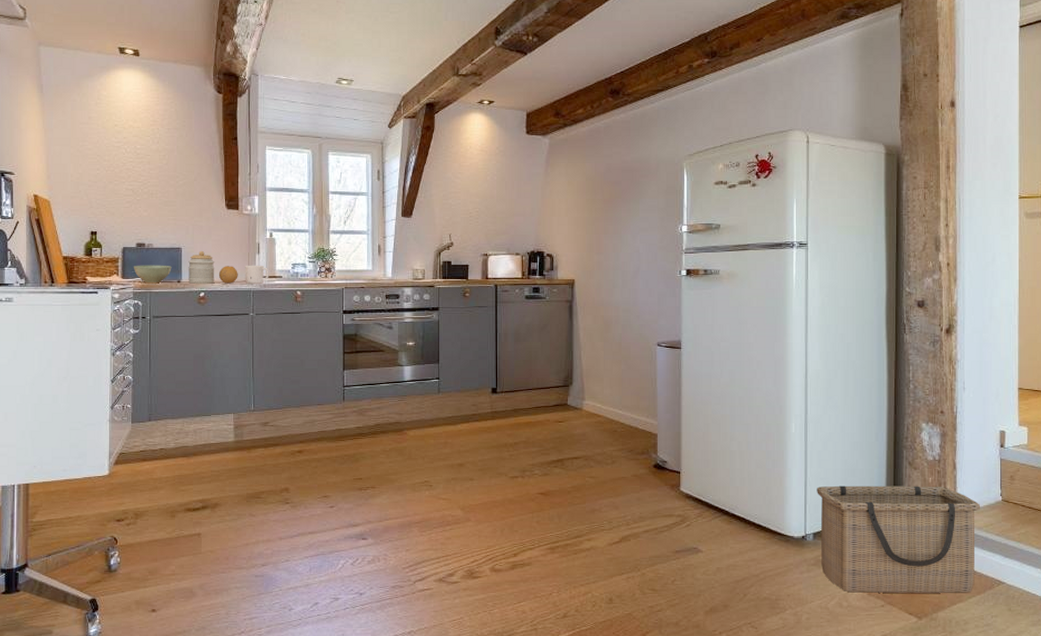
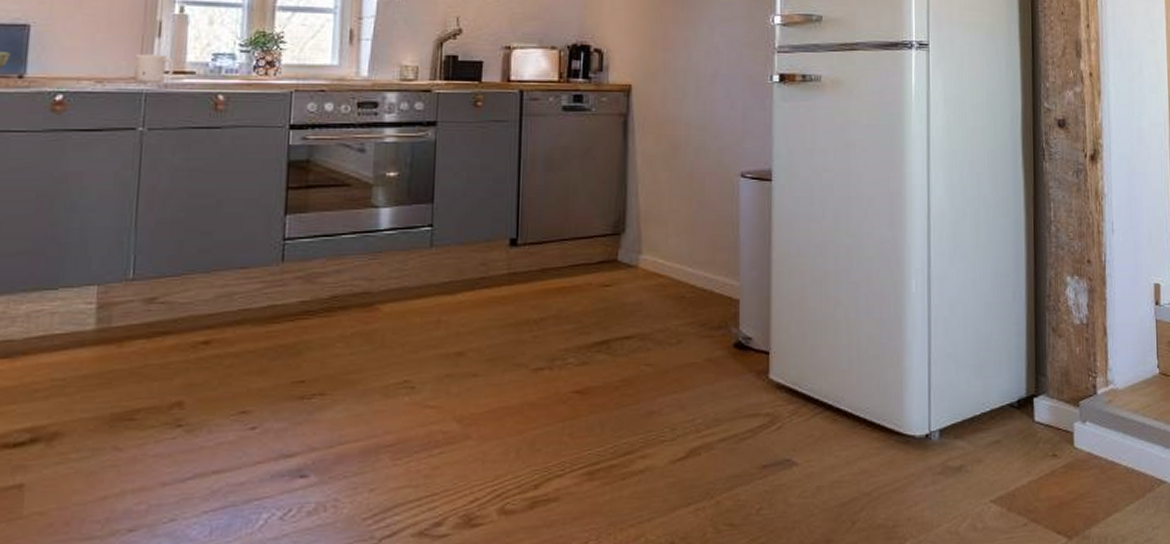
jar: present [188,250,215,285] -> none [37,29,85,83]
fruit: present [218,266,238,284] -> none [89,54,123,82]
basket: present [817,485,981,593] -> none [943,359,1136,508]

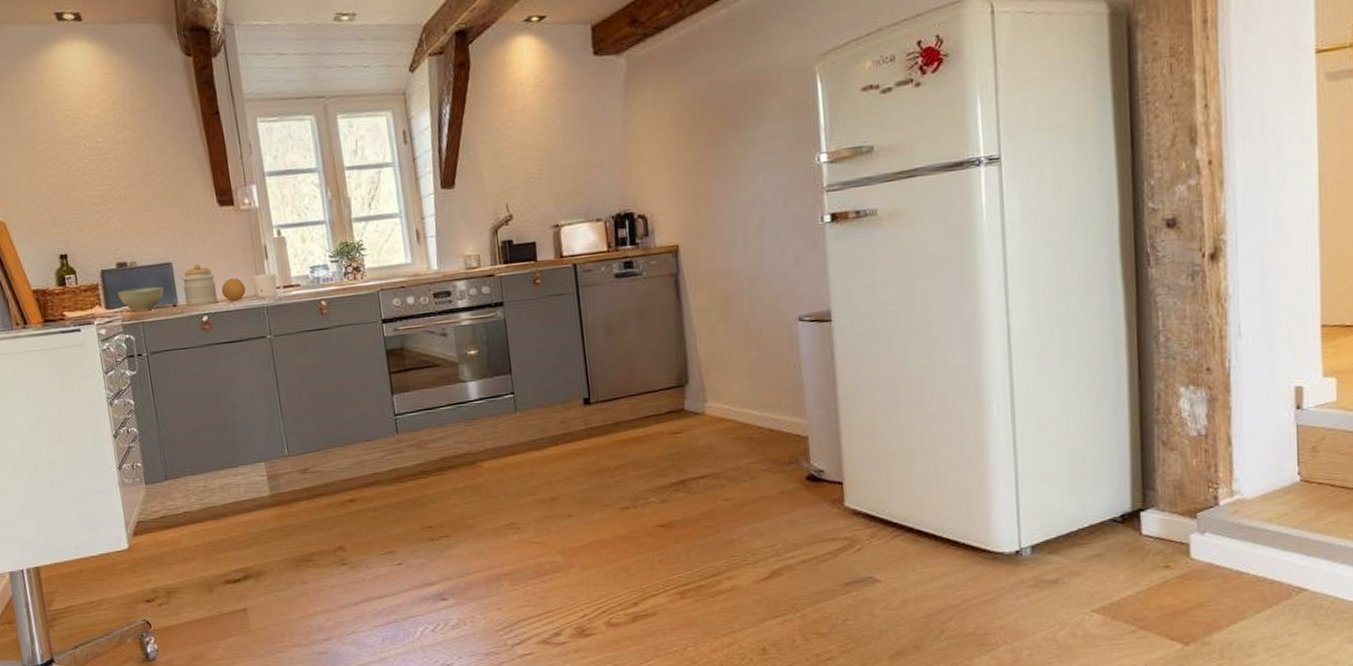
jar: none [37,29,85,83] -> present [182,263,218,307]
fruit: none [89,54,123,82] -> present [221,278,246,302]

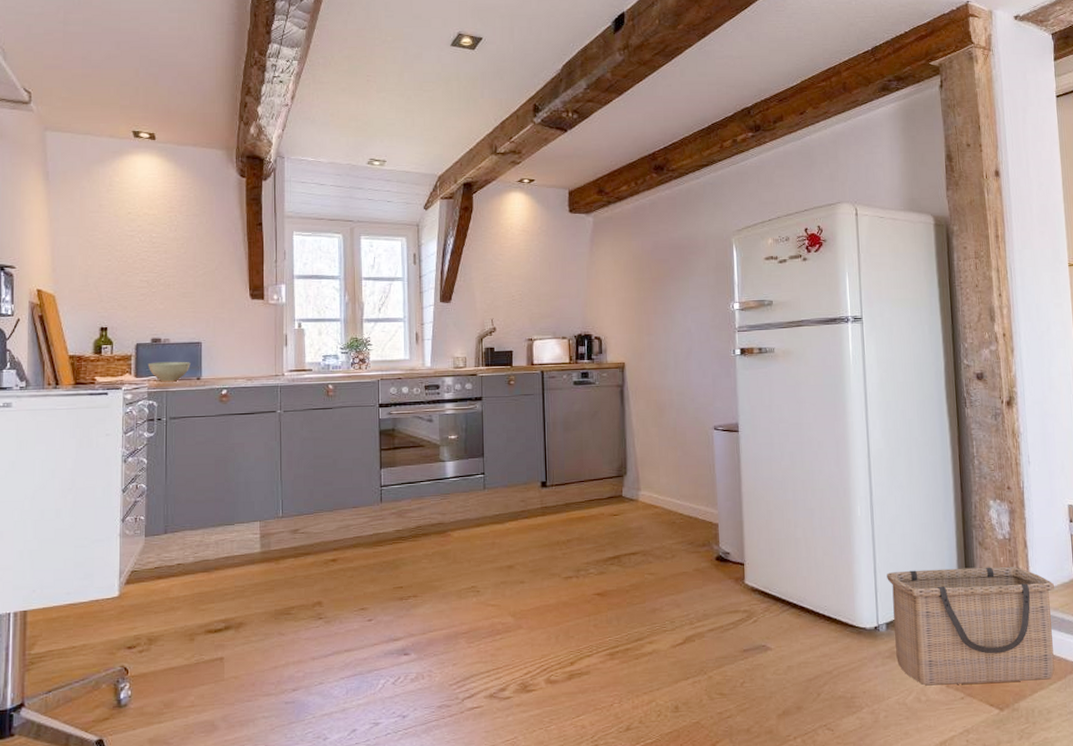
jar: present [182,263,218,307] -> none [209,344,238,382]
fruit: present [221,278,246,302] -> none [242,360,264,379]
mug: present [252,272,284,300] -> none [271,358,298,380]
basket: none [1032,470,1270,617] -> present [887,567,1055,685]

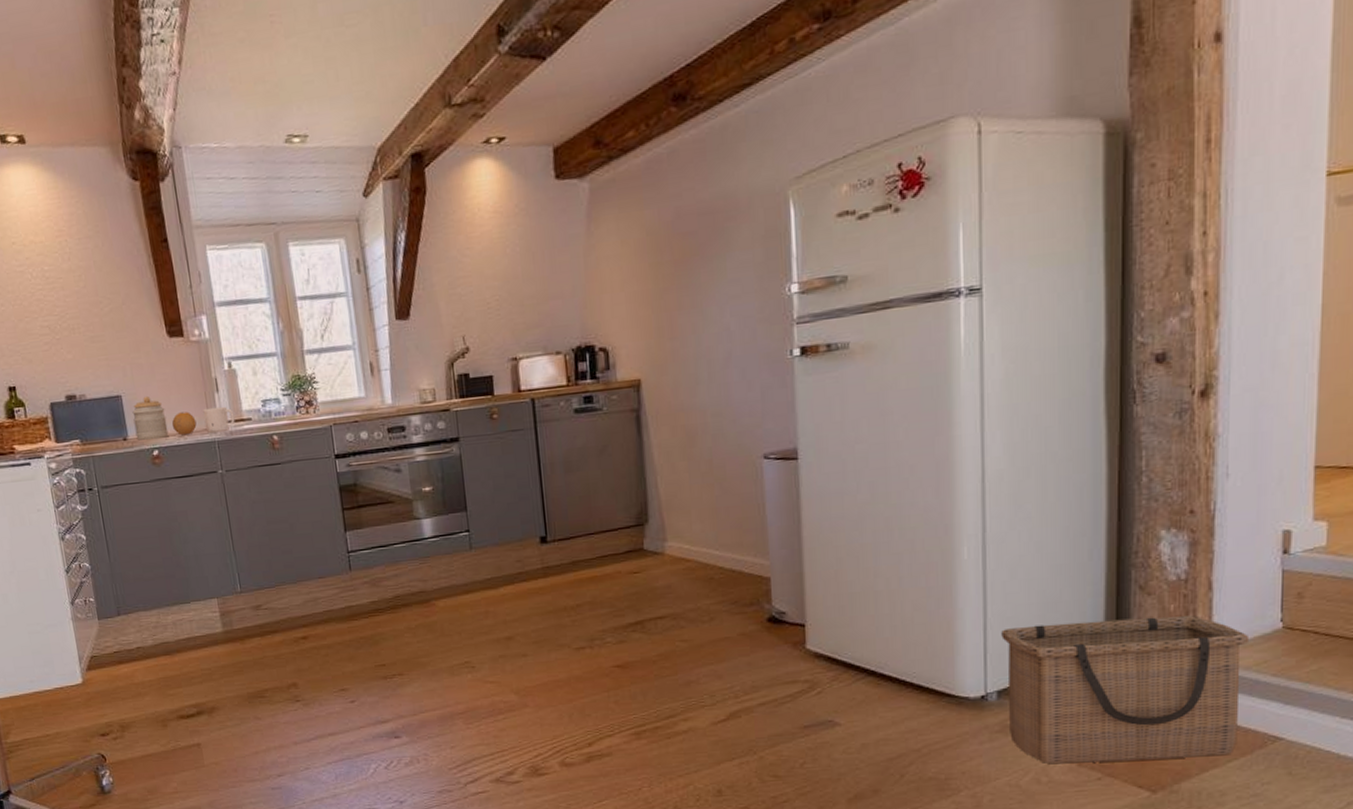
bowl: present [147,361,191,383] -> none [66,420,114,447]
jar: none [209,344,238,382] -> present [132,395,169,441]
fruit: none [242,360,264,379] -> present [171,411,197,436]
mug: none [271,358,298,380] -> present [203,406,235,434]

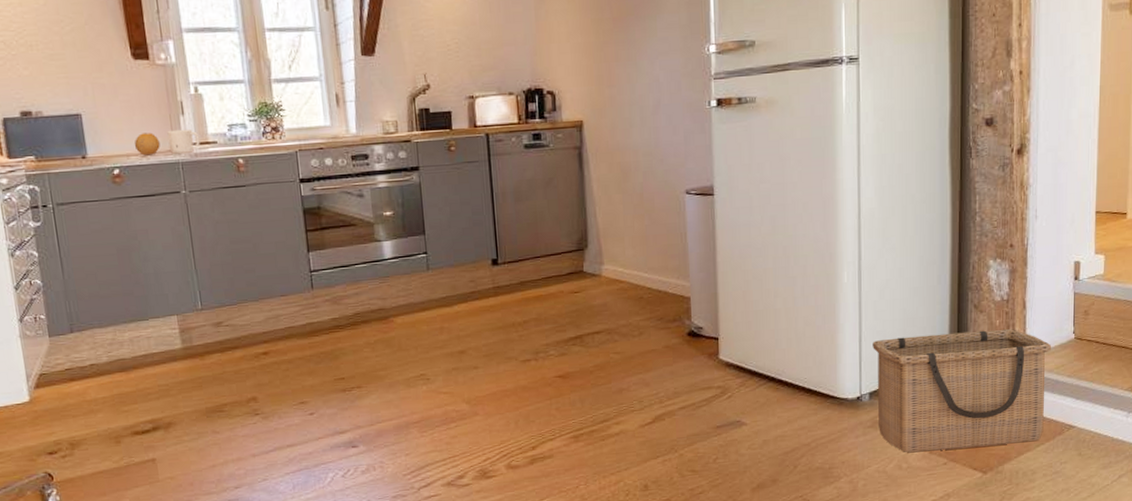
jar: present [132,395,169,441] -> none [92,115,131,160]

